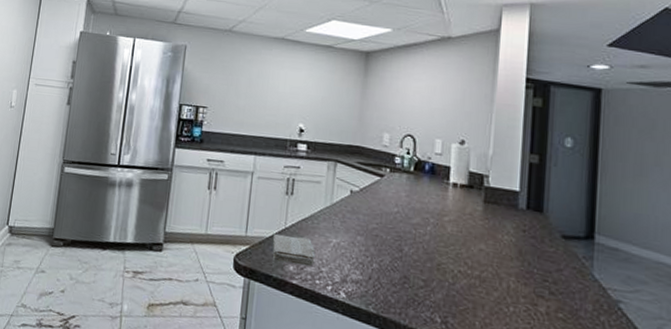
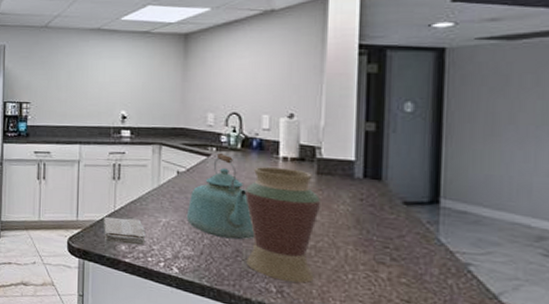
kettle: none [357,175,423,266] -> present [186,154,255,240]
vase: none [413,191,486,314] -> present [245,167,320,283]

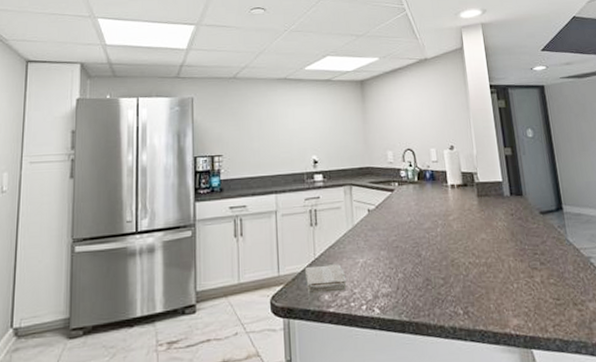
kettle: present [186,154,255,240] -> none [380,188,440,269]
vase: present [245,167,320,283] -> none [426,194,490,301]

